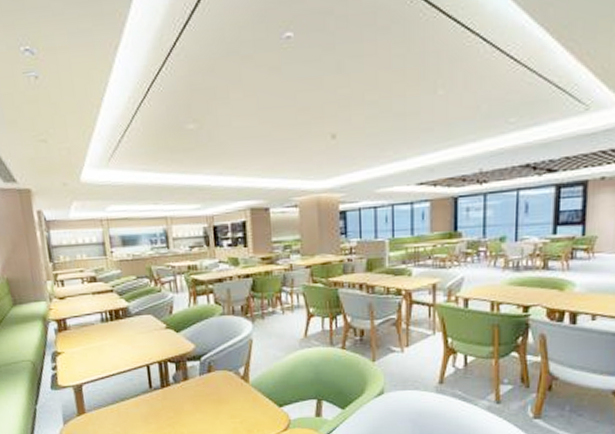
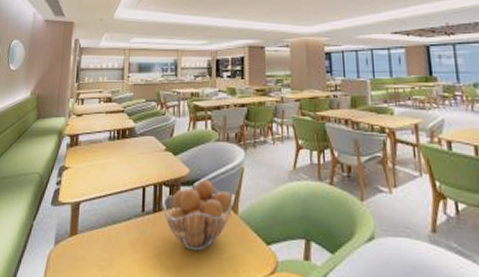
fruit basket: none [169,354,244,418] -> present [162,180,234,251]

